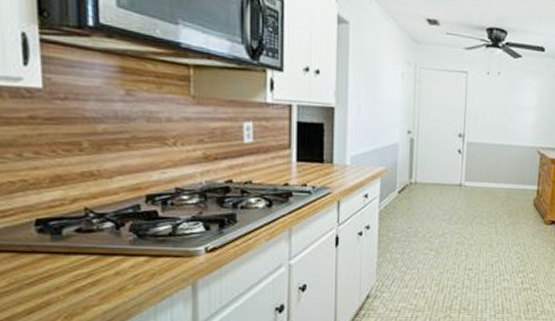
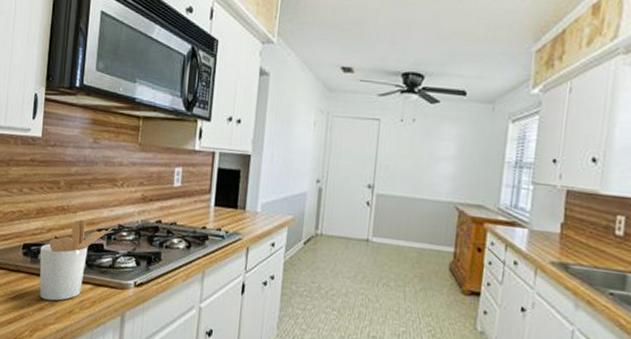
utensil holder: none [63,185,168,280] -> present [39,219,113,301]

